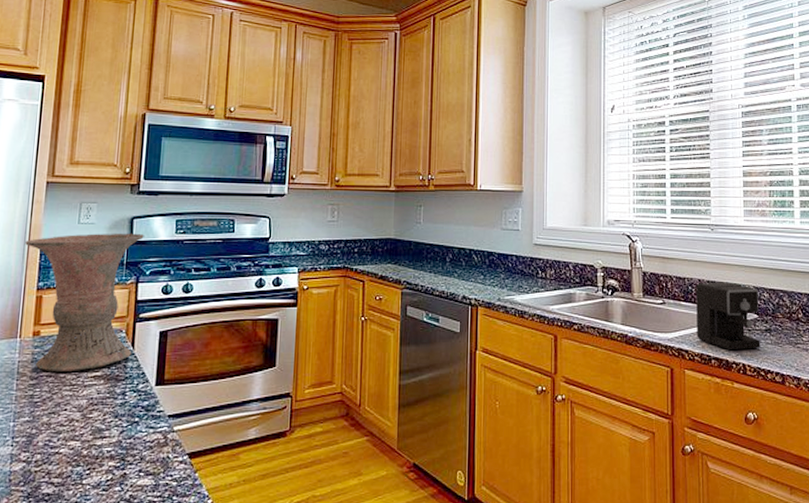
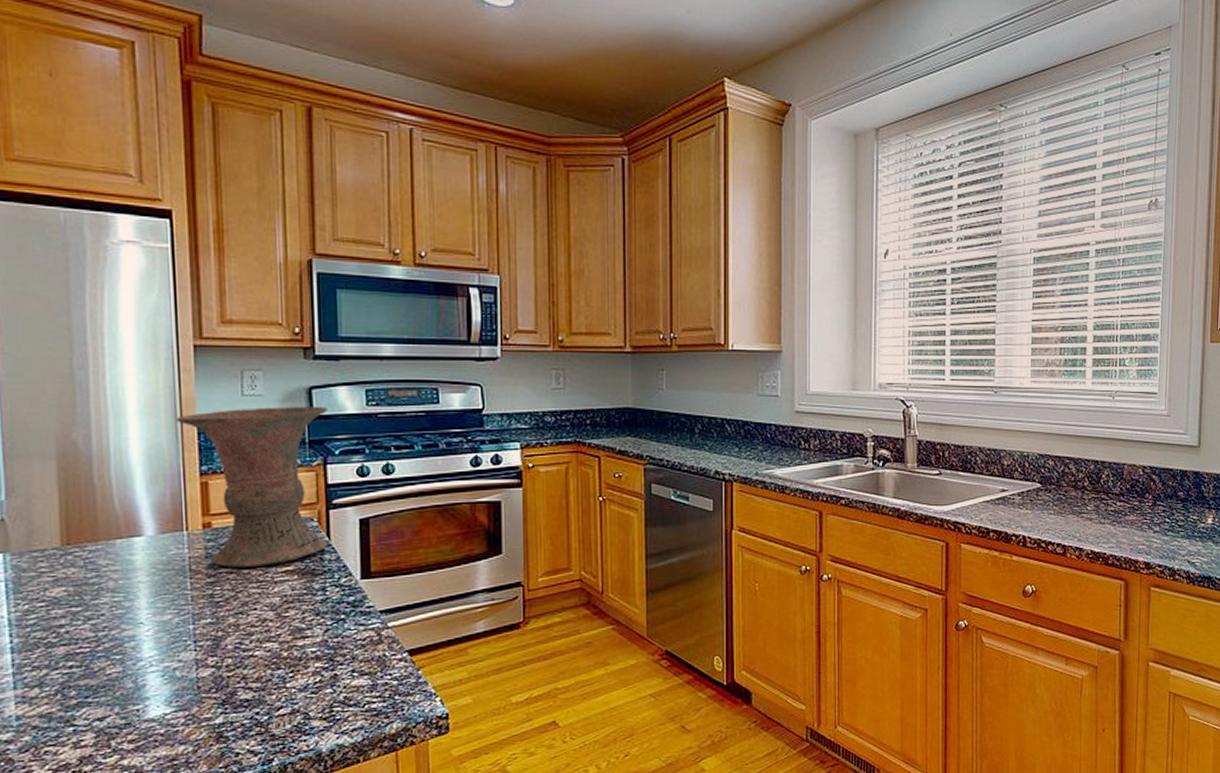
coffee maker: present [696,282,772,351] -> none [975,449,1055,522]

